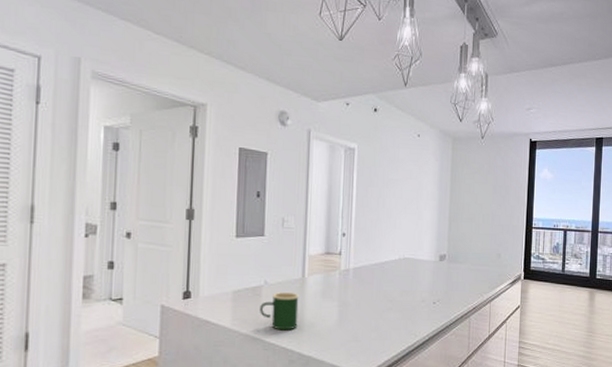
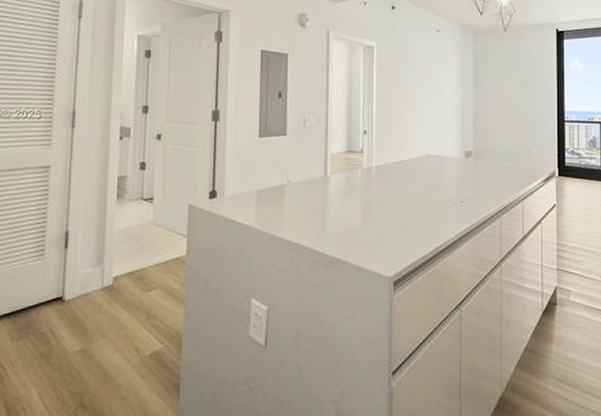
mug: present [260,292,299,331] -> none [283,191,322,230]

